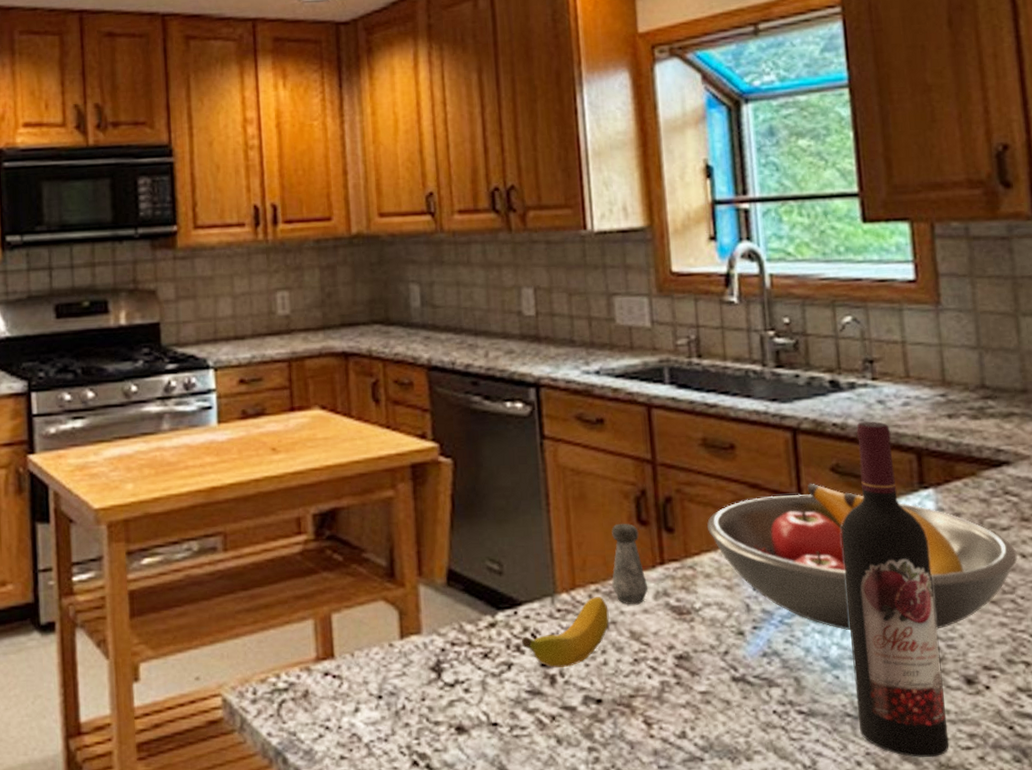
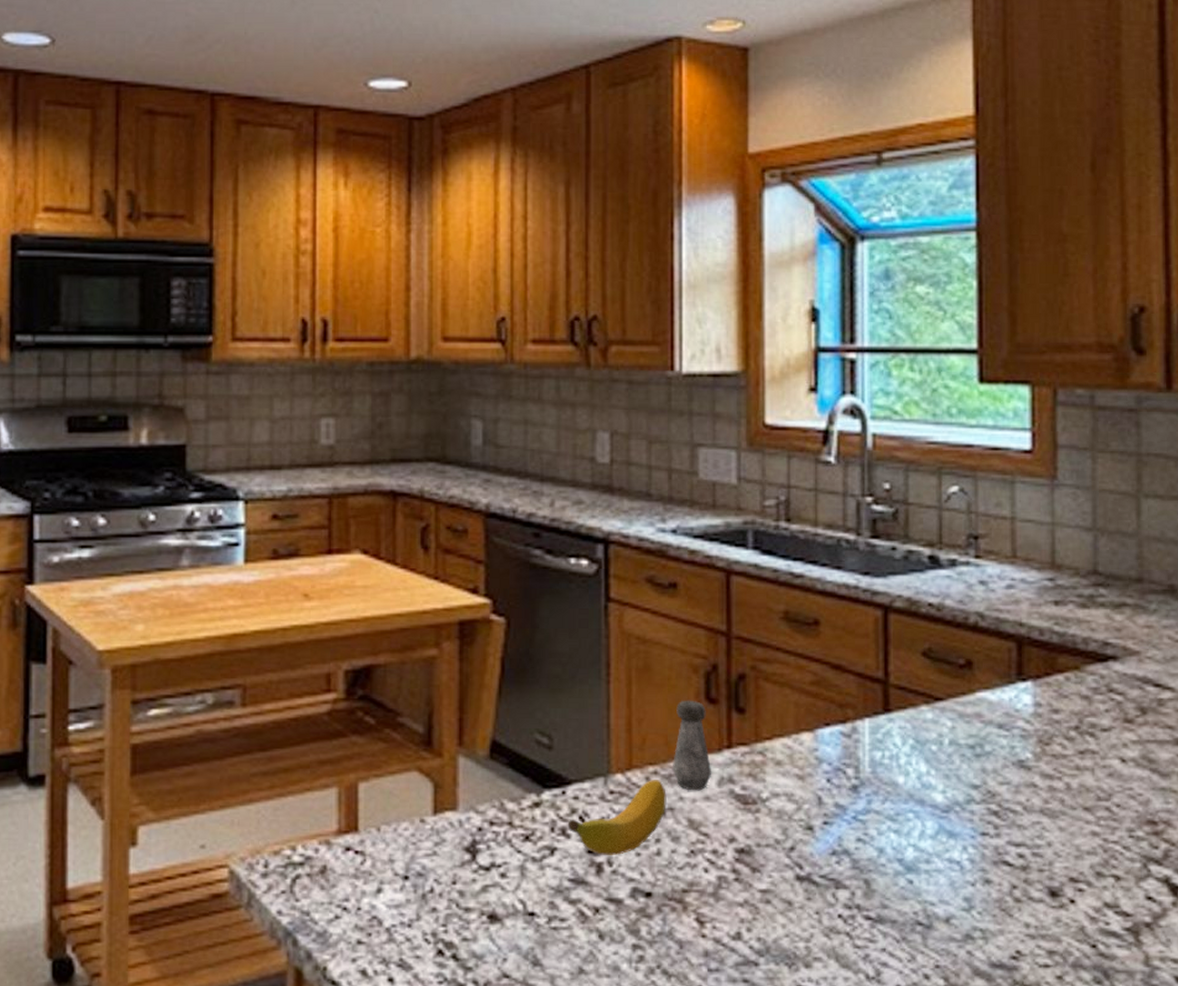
fruit bowl: present [706,483,1018,631] -> none [781,667,1117,835]
wine bottle: present [841,421,949,758] -> none [928,603,1026,974]

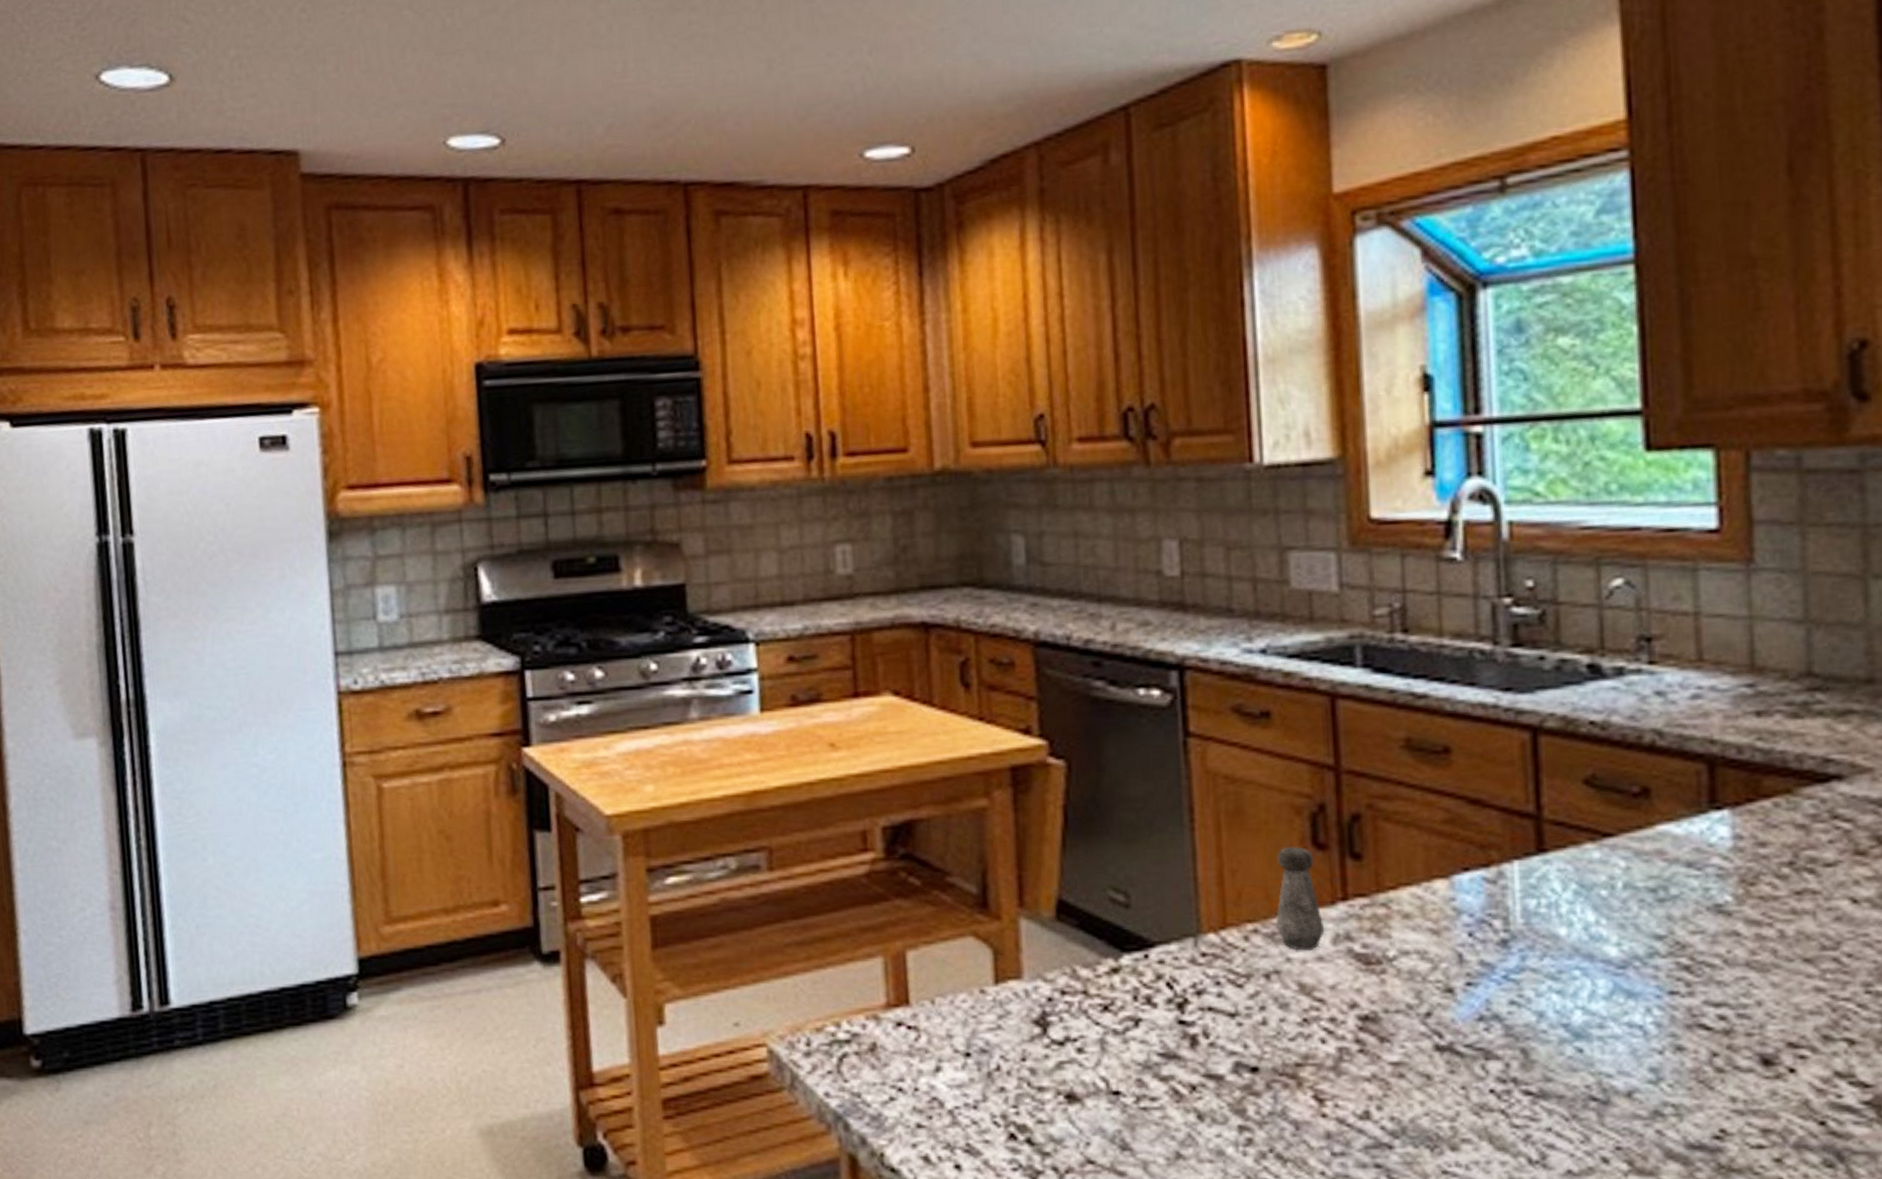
banana: present [567,780,667,856] -> none [1153,939,1271,1027]

